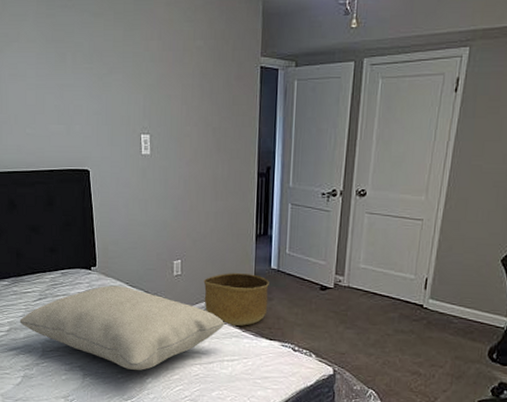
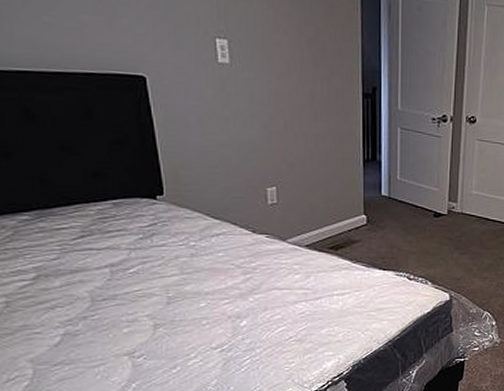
cushion: present [19,285,224,370] -> none [52,217,332,314]
basket: present [203,273,269,327] -> none [305,201,380,258]

